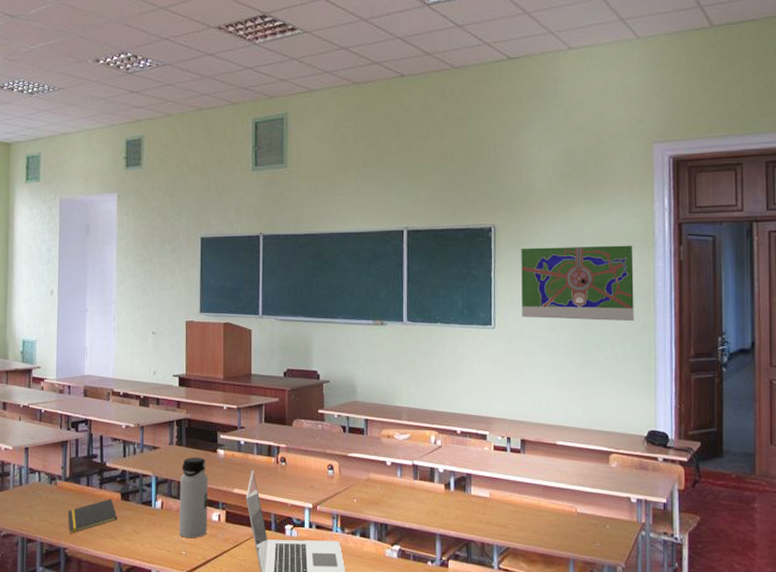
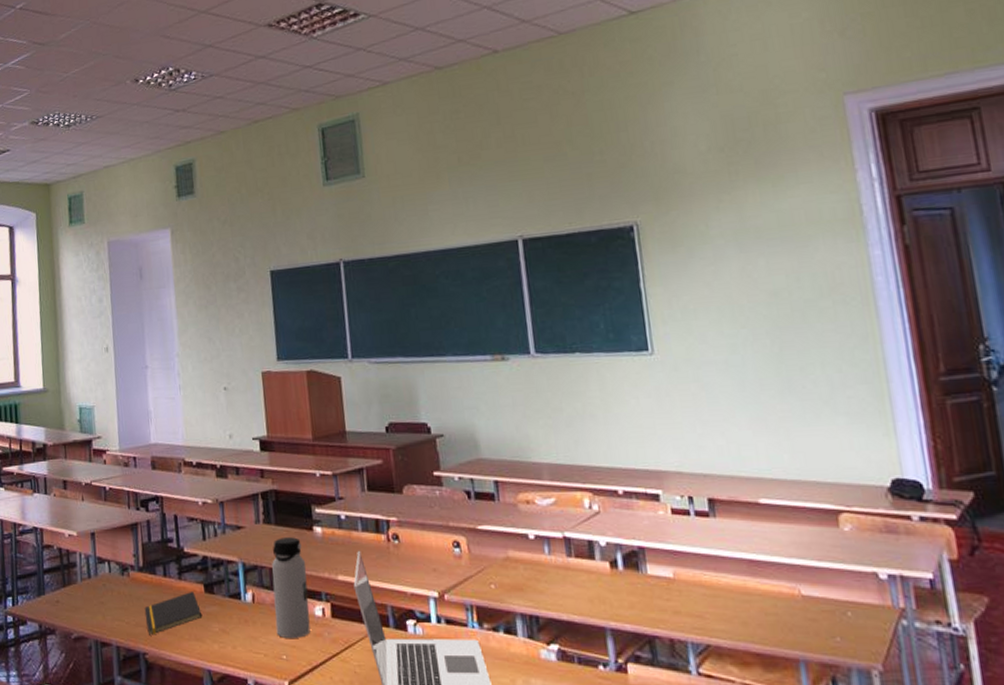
road map: present [521,245,634,322] -> none [676,231,850,338]

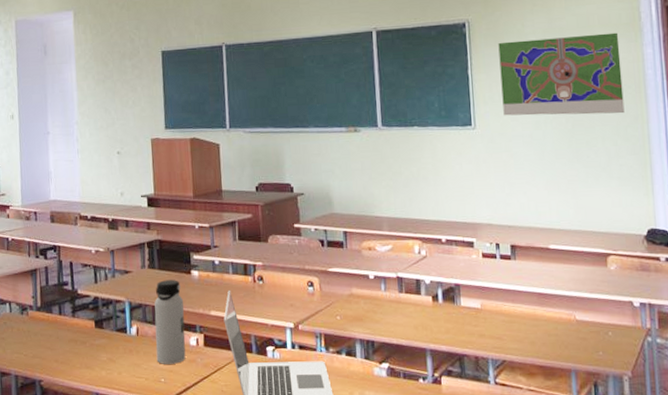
notepad: present [144,592,203,636] -> none [41,327,93,365]
road map: none [676,231,850,338] -> present [498,32,625,116]

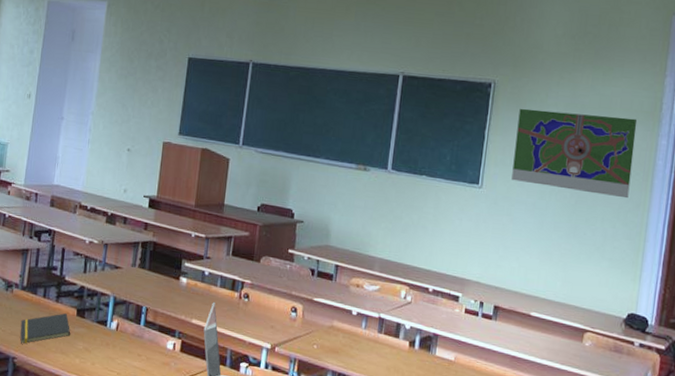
notepad: none [41,327,93,365] -> present [20,313,71,344]
water bottle: present [154,280,186,364] -> none [131,281,168,364]

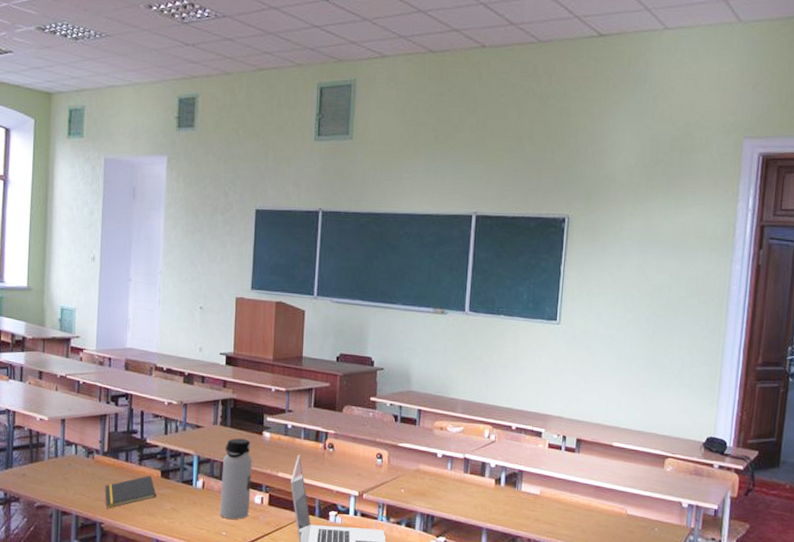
water bottle: none [131,281,168,364] -> present [220,438,253,519]
road map: present [511,108,638,199] -> none [589,241,711,326]

